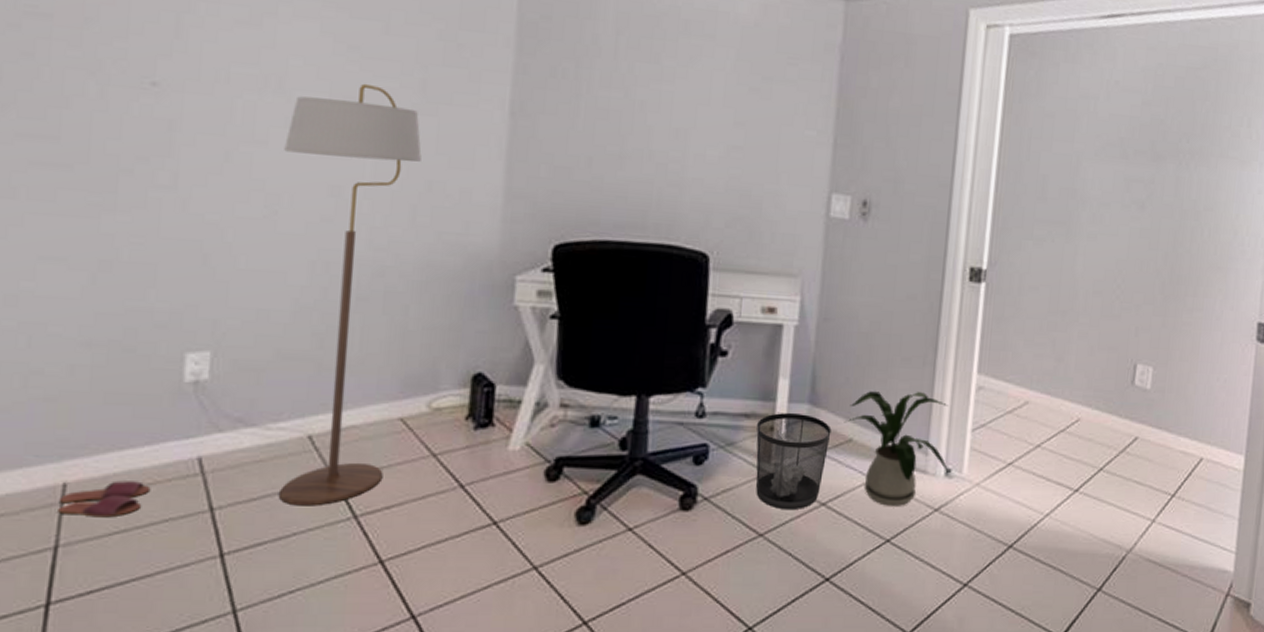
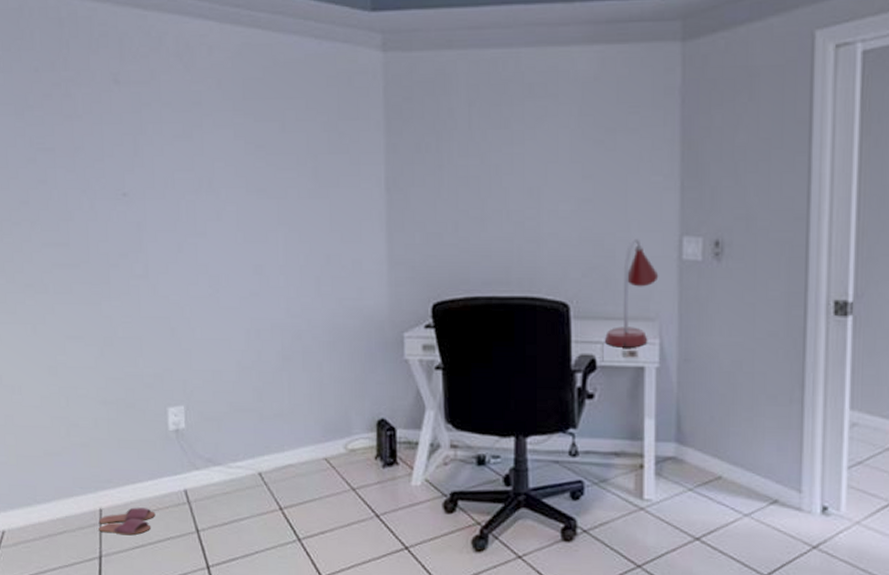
floor lamp: present [278,83,422,506] -> none [218,176,320,530]
desk lamp: none [743,190,805,305] -> present [604,237,659,349]
waste bin: present [756,413,832,511] -> none [627,451,700,544]
house plant: present [844,391,948,506] -> none [712,429,824,543]

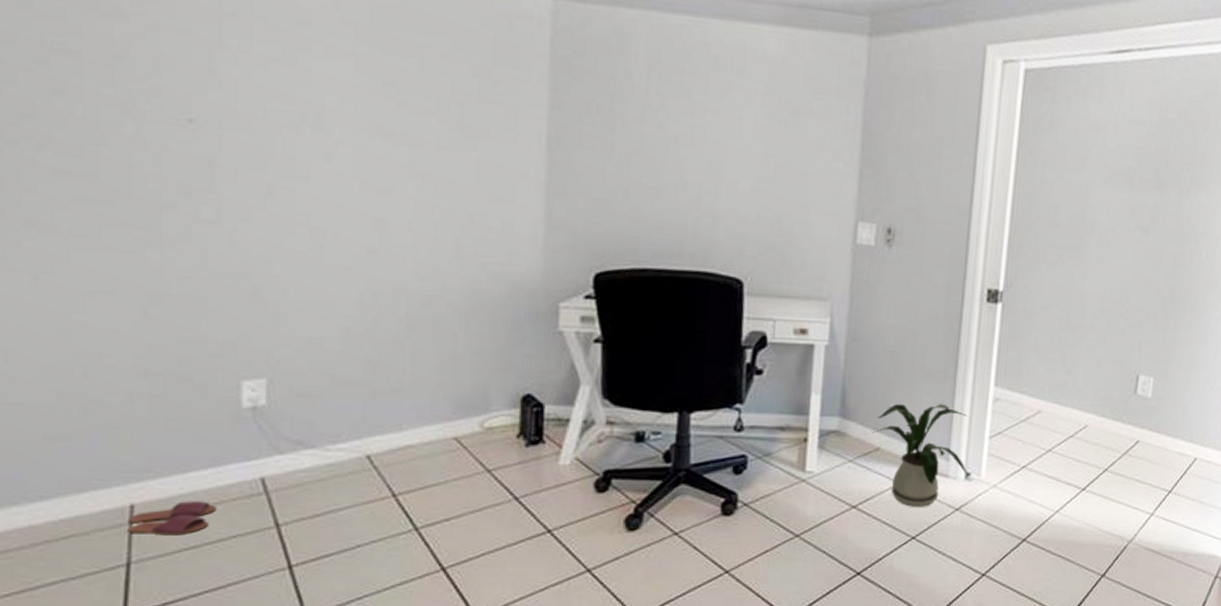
desk lamp: present [604,237,659,349] -> none [776,219,834,327]
house plant: none [712,429,824,543] -> present [872,404,968,507]

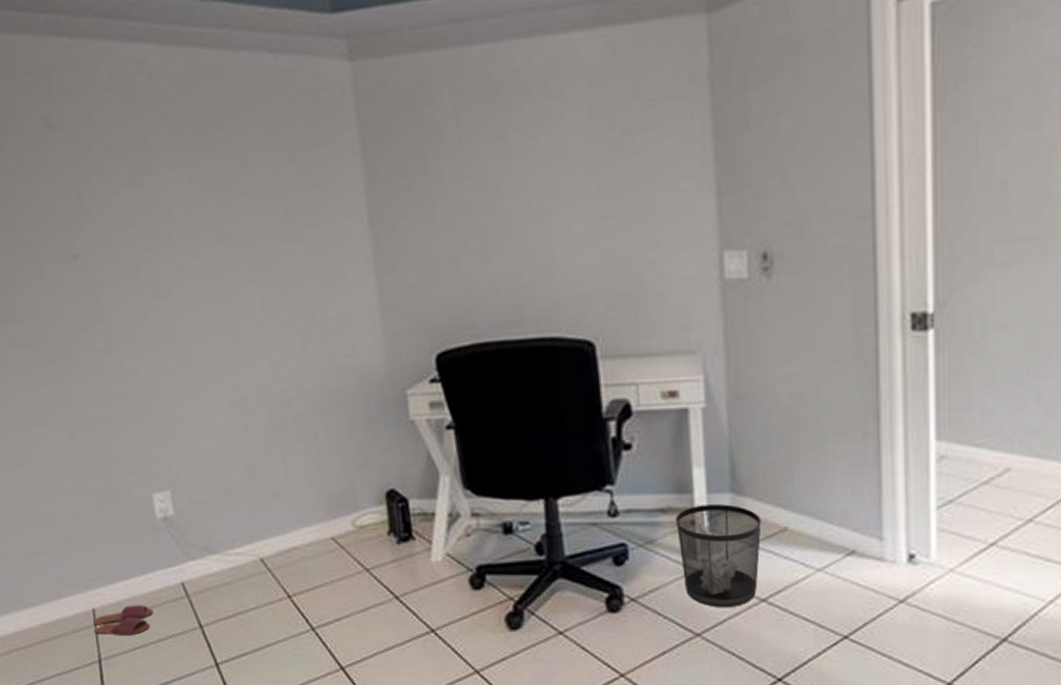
waste bin: none [791,426,861,513] -> present [676,504,762,608]
house plant: present [872,404,968,507] -> none [775,468,911,599]

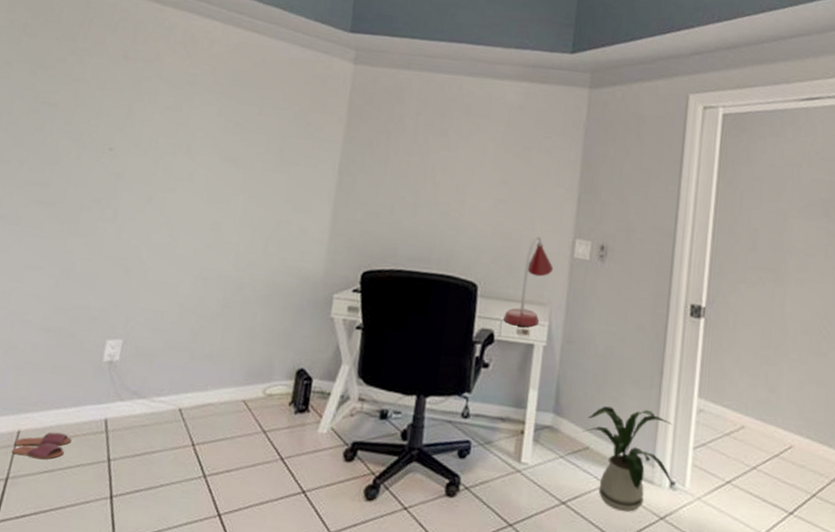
desk lamp: none [638,256,698,390] -> present [503,235,554,328]
waste bin: present [676,504,762,608] -> none [507,419,572,506]
house plant: none [775,468,911,599] -> present [582,406,672,512]

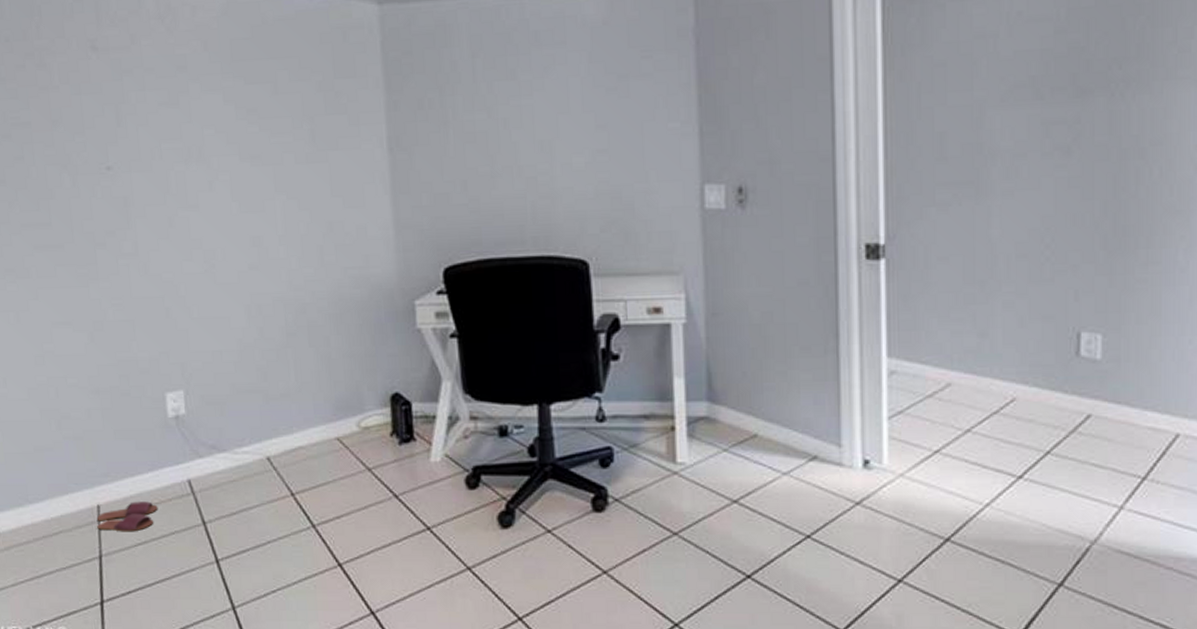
desk lamp: present [503,235,554,328] -> none [627,187,681,306]
house plant: present [582,406,672,512] -> none [746,381,866,501]

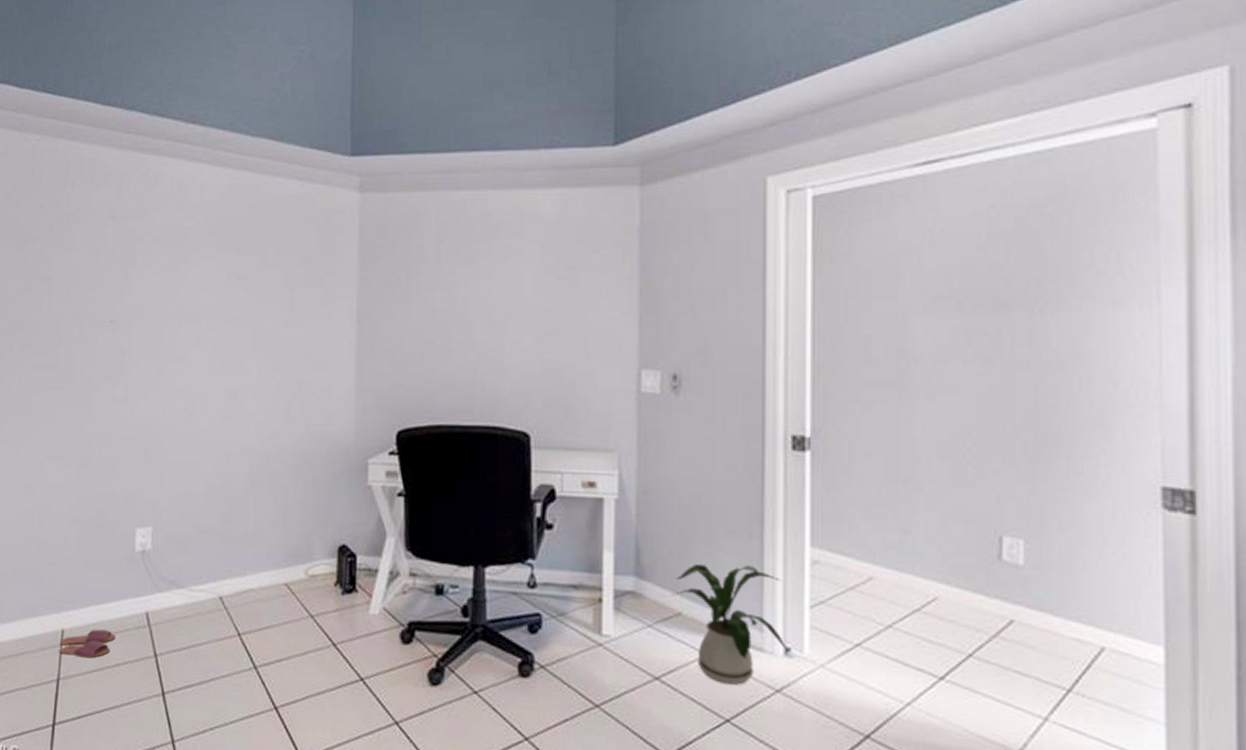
house plant: none [746,381,866,501] -> present [671,564,787,685]

